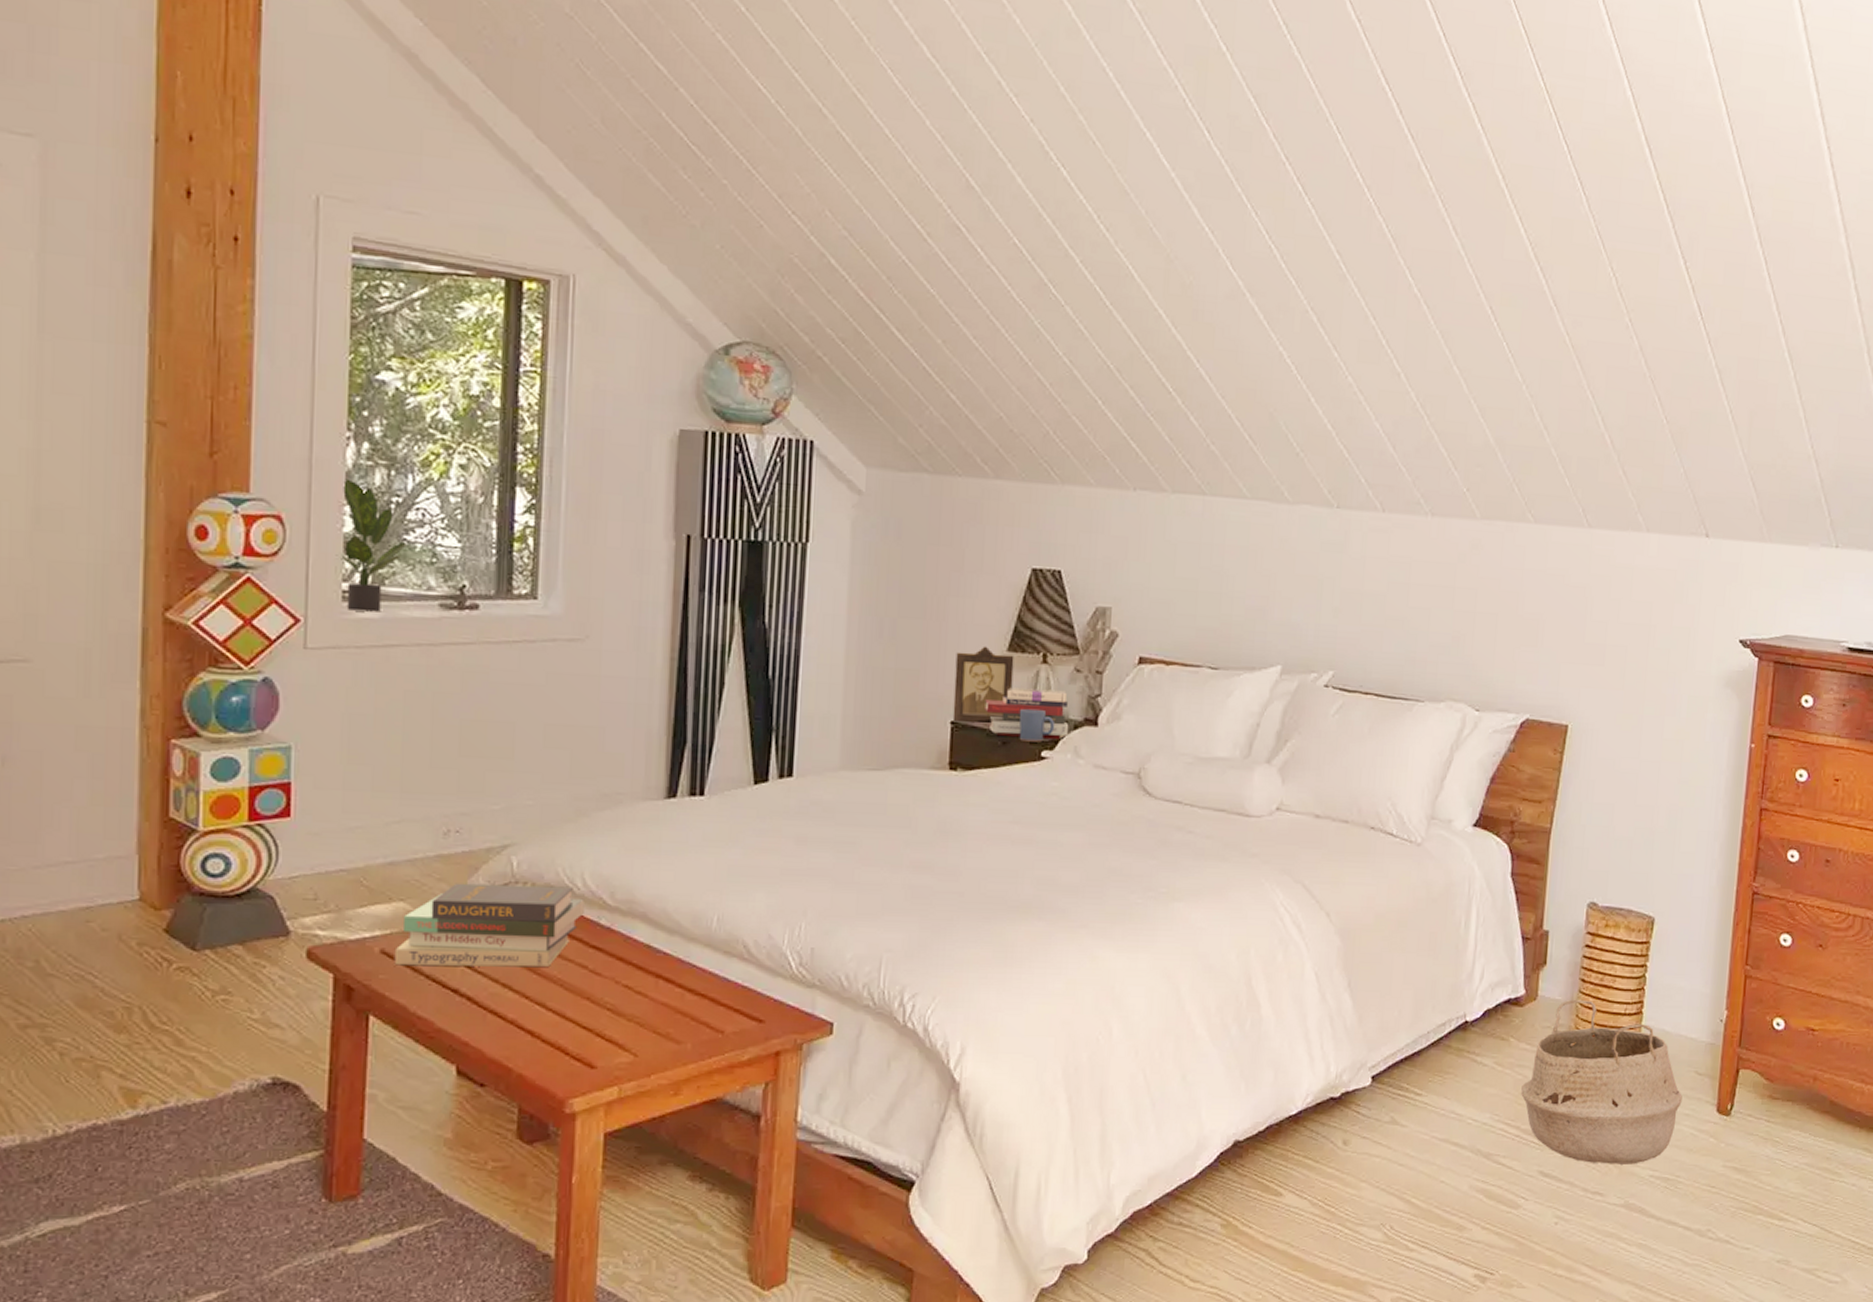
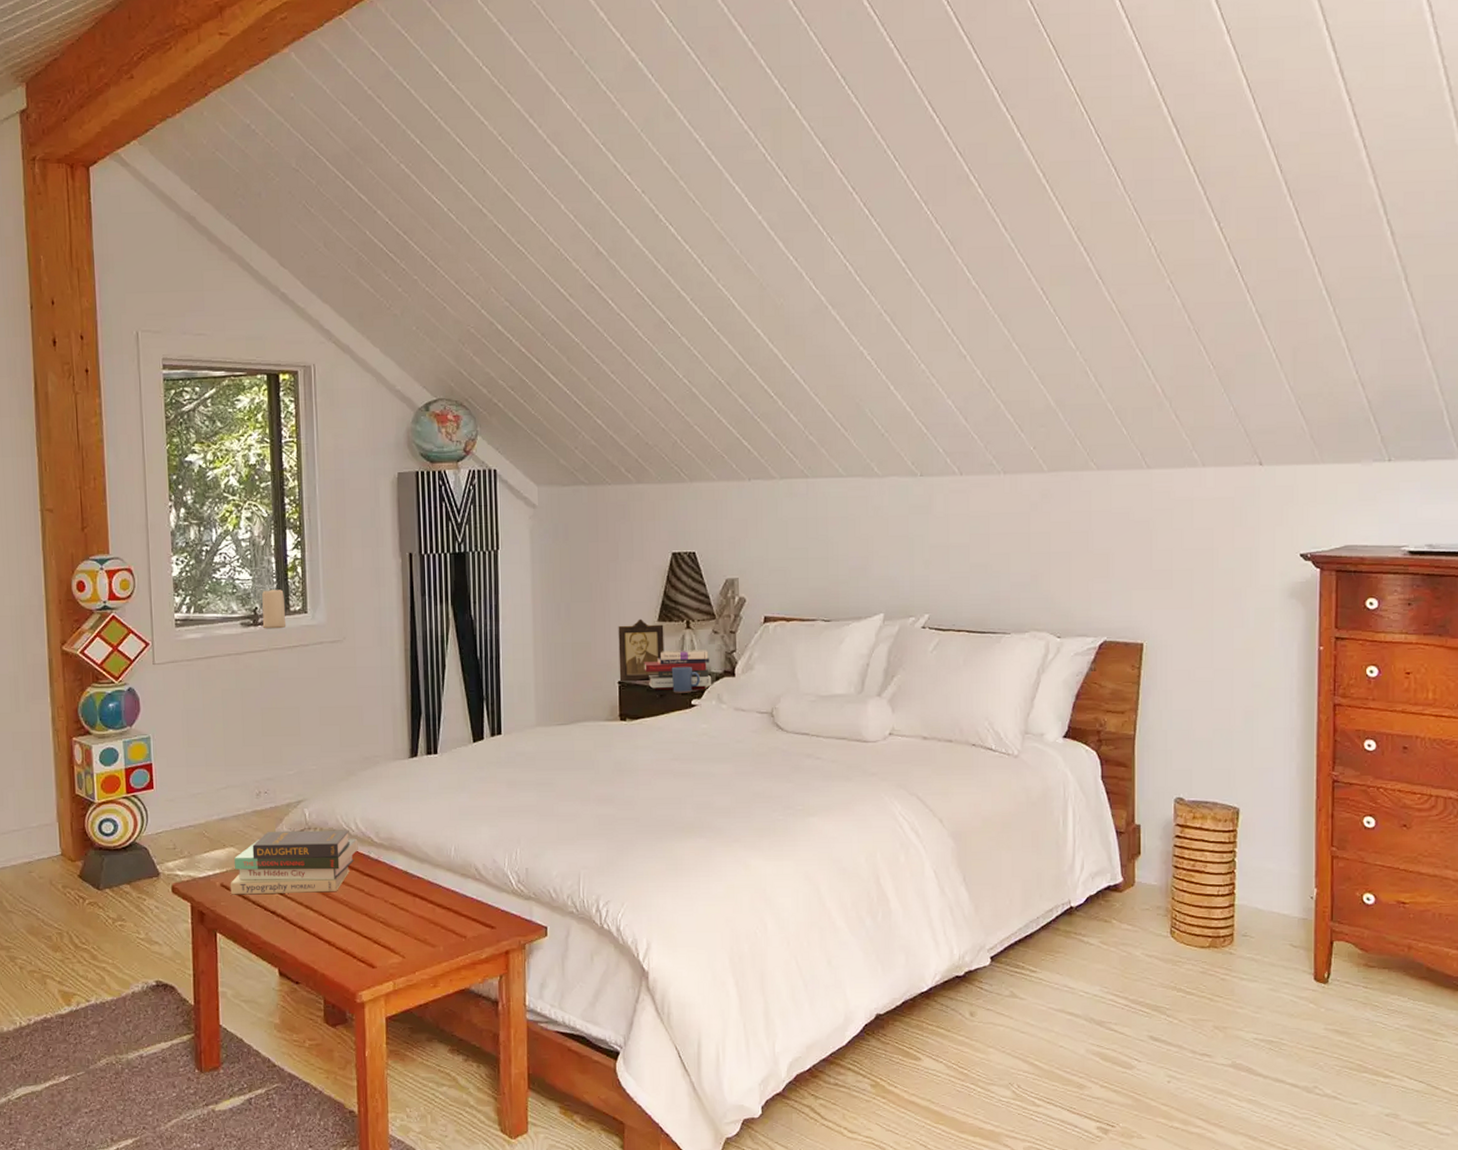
potted plant: present [341,478,409,612] -> none [170,536,216,634]
candle: none [471,563,506,617] -> present [262,589,287,629]
woven basket: present [1521,999,1683,1164] -> none [1127,884,1280,1029]

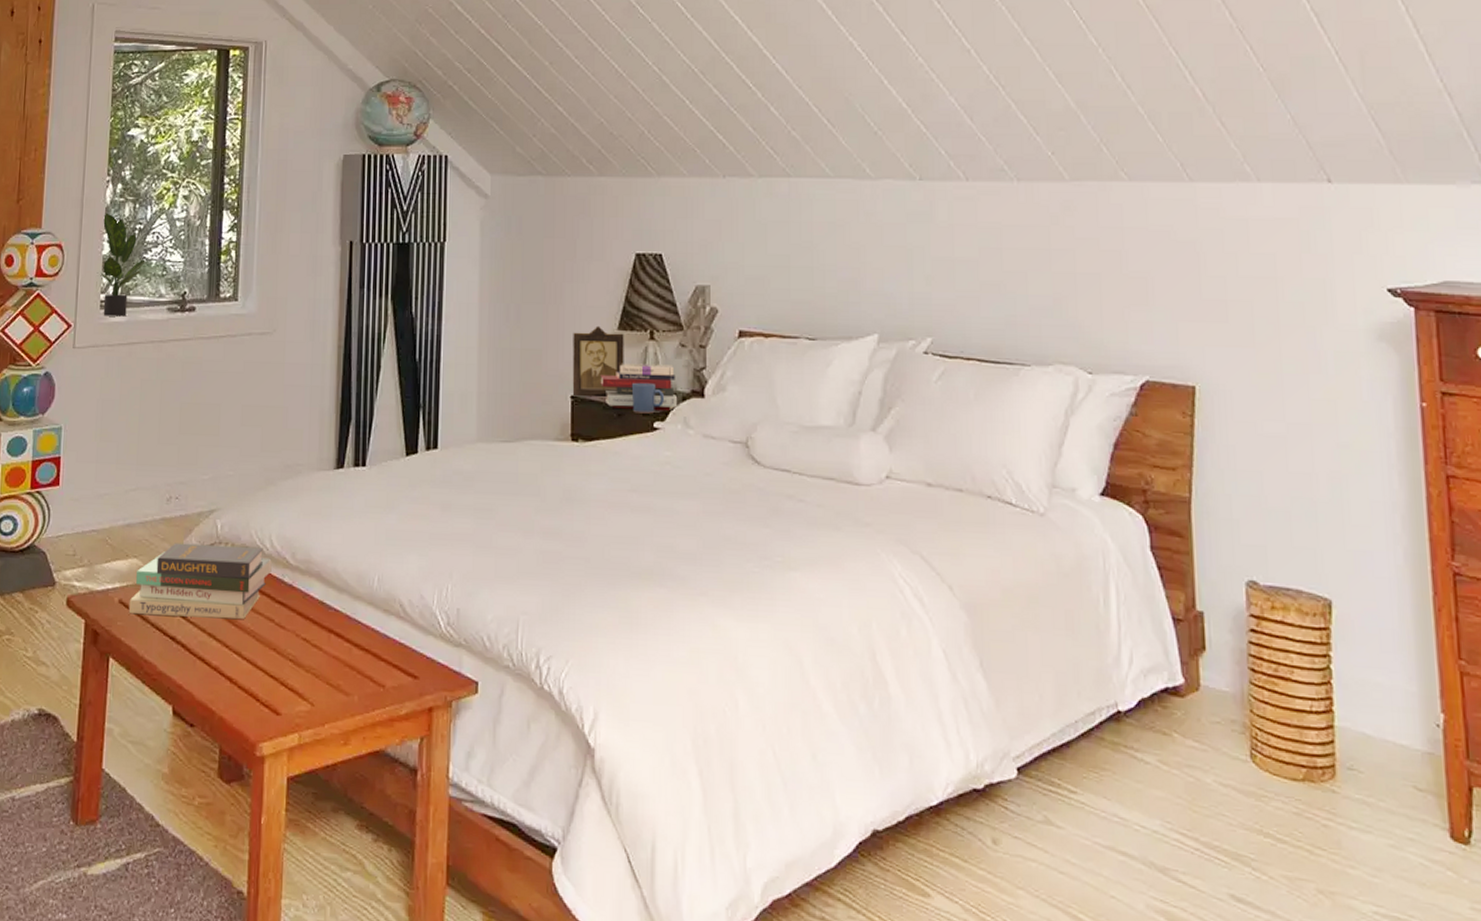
potted plant: none [170,536,216,634] -> present [100,213,147,317]
candle: present [262,589,287,629] -> none [189,273,215,317]

